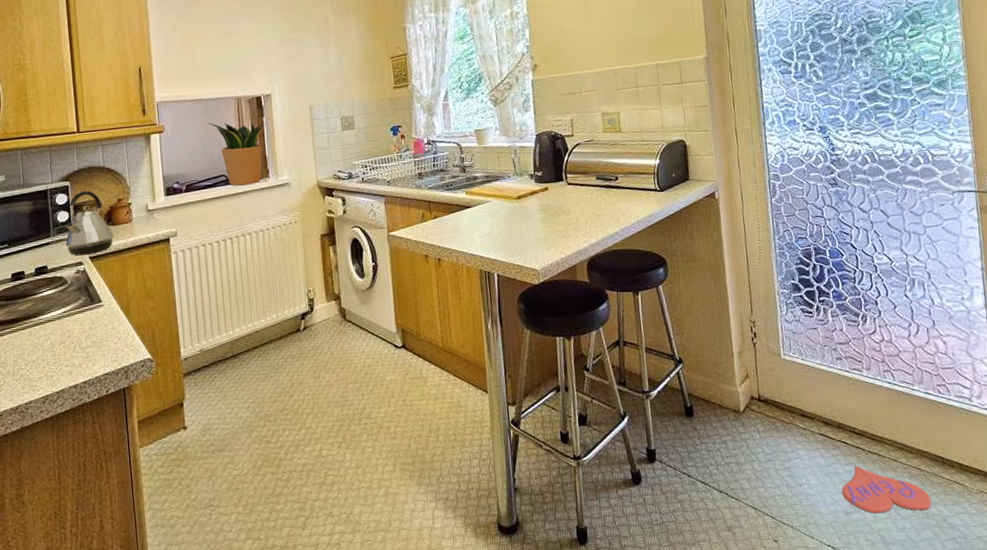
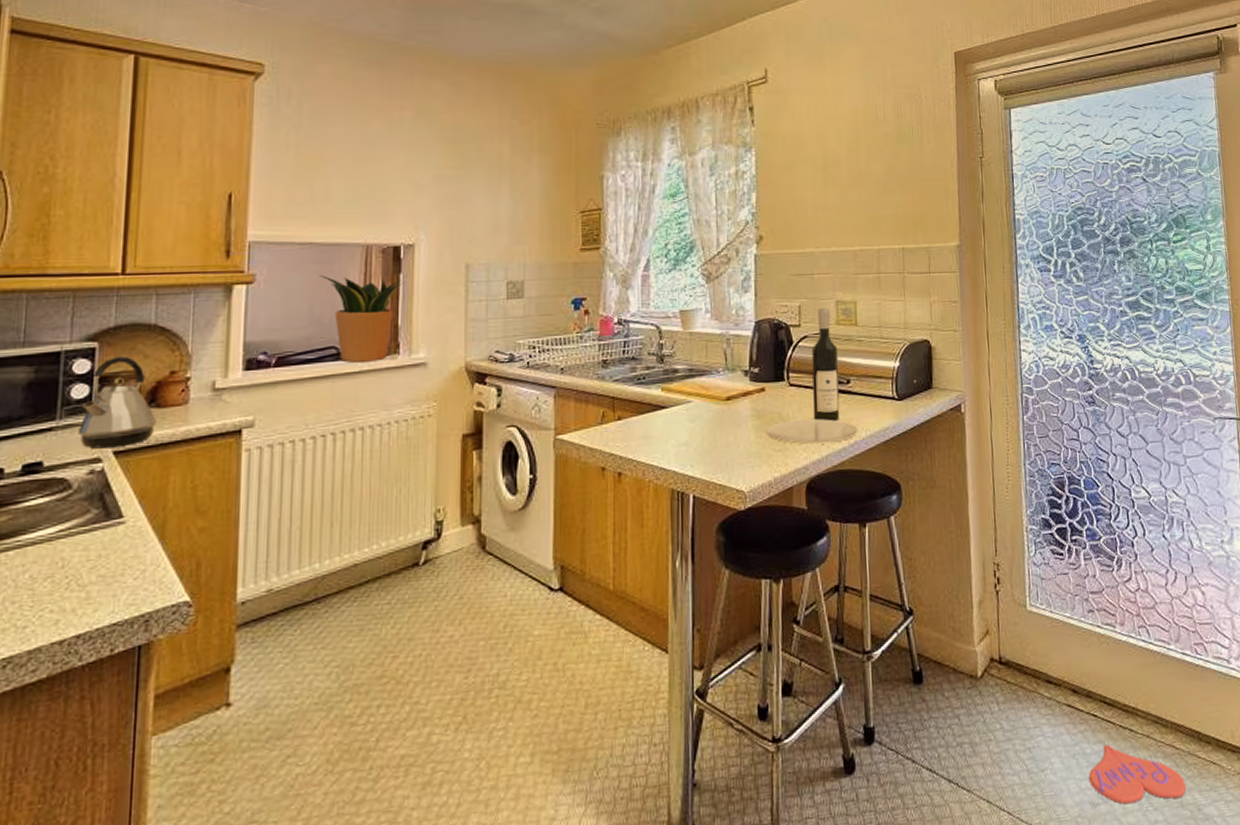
plate: none [551,209,627,232] -> present [766,418,858,445]
bottle: none [584,119,612,212] -> present [811,307,840,421]

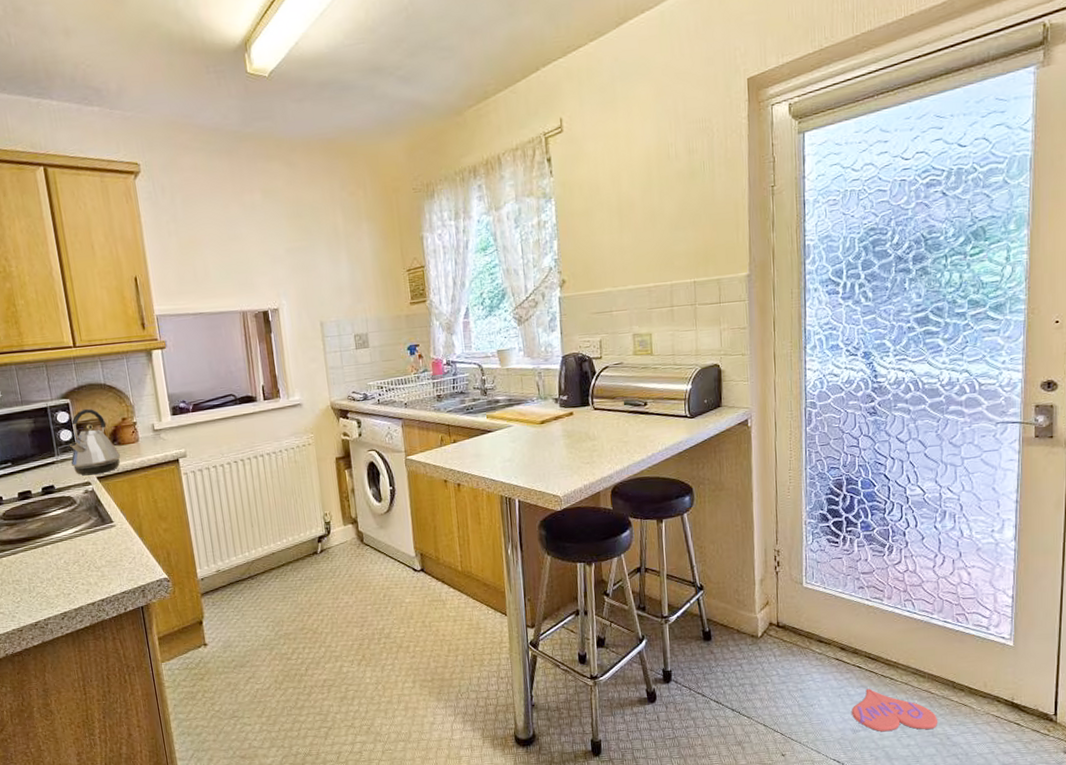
potted plant: present [319,275,401,363] -> none [212,338,273,406]
plate: present [766,418,858,445] -> none [575,436,655,458]
bottle: present [811,307,840,421] -> none [612,340,639,438]

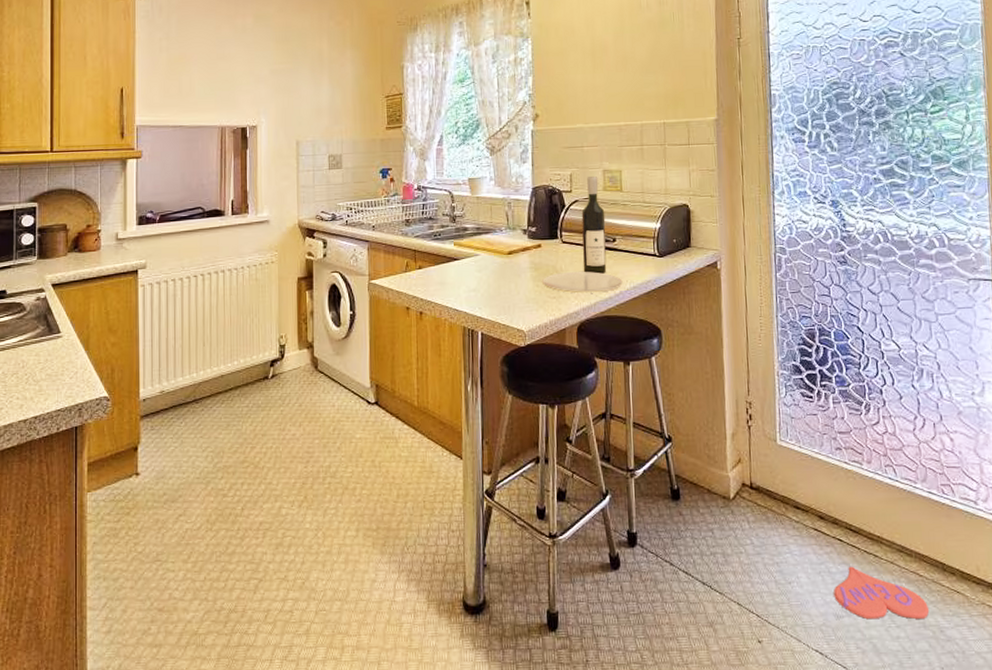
kettle: present [70,408,121,476] -> none [27,213,80,282]
plate: none [575,436,655,458] -> present [542,271,623,294]
bottle: none [612,340,639,438] -> present [581,175,607,274]

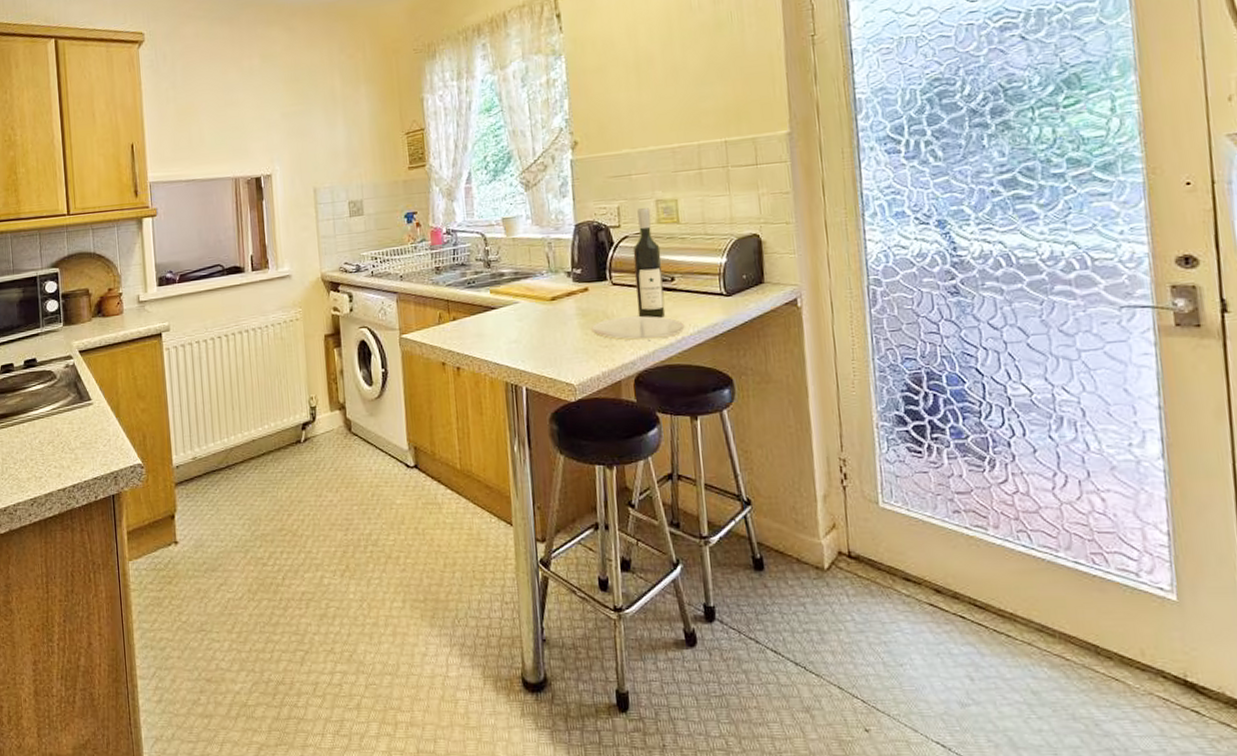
slippers: present [834,566,930,619] -> none [956,647,1080,709]

